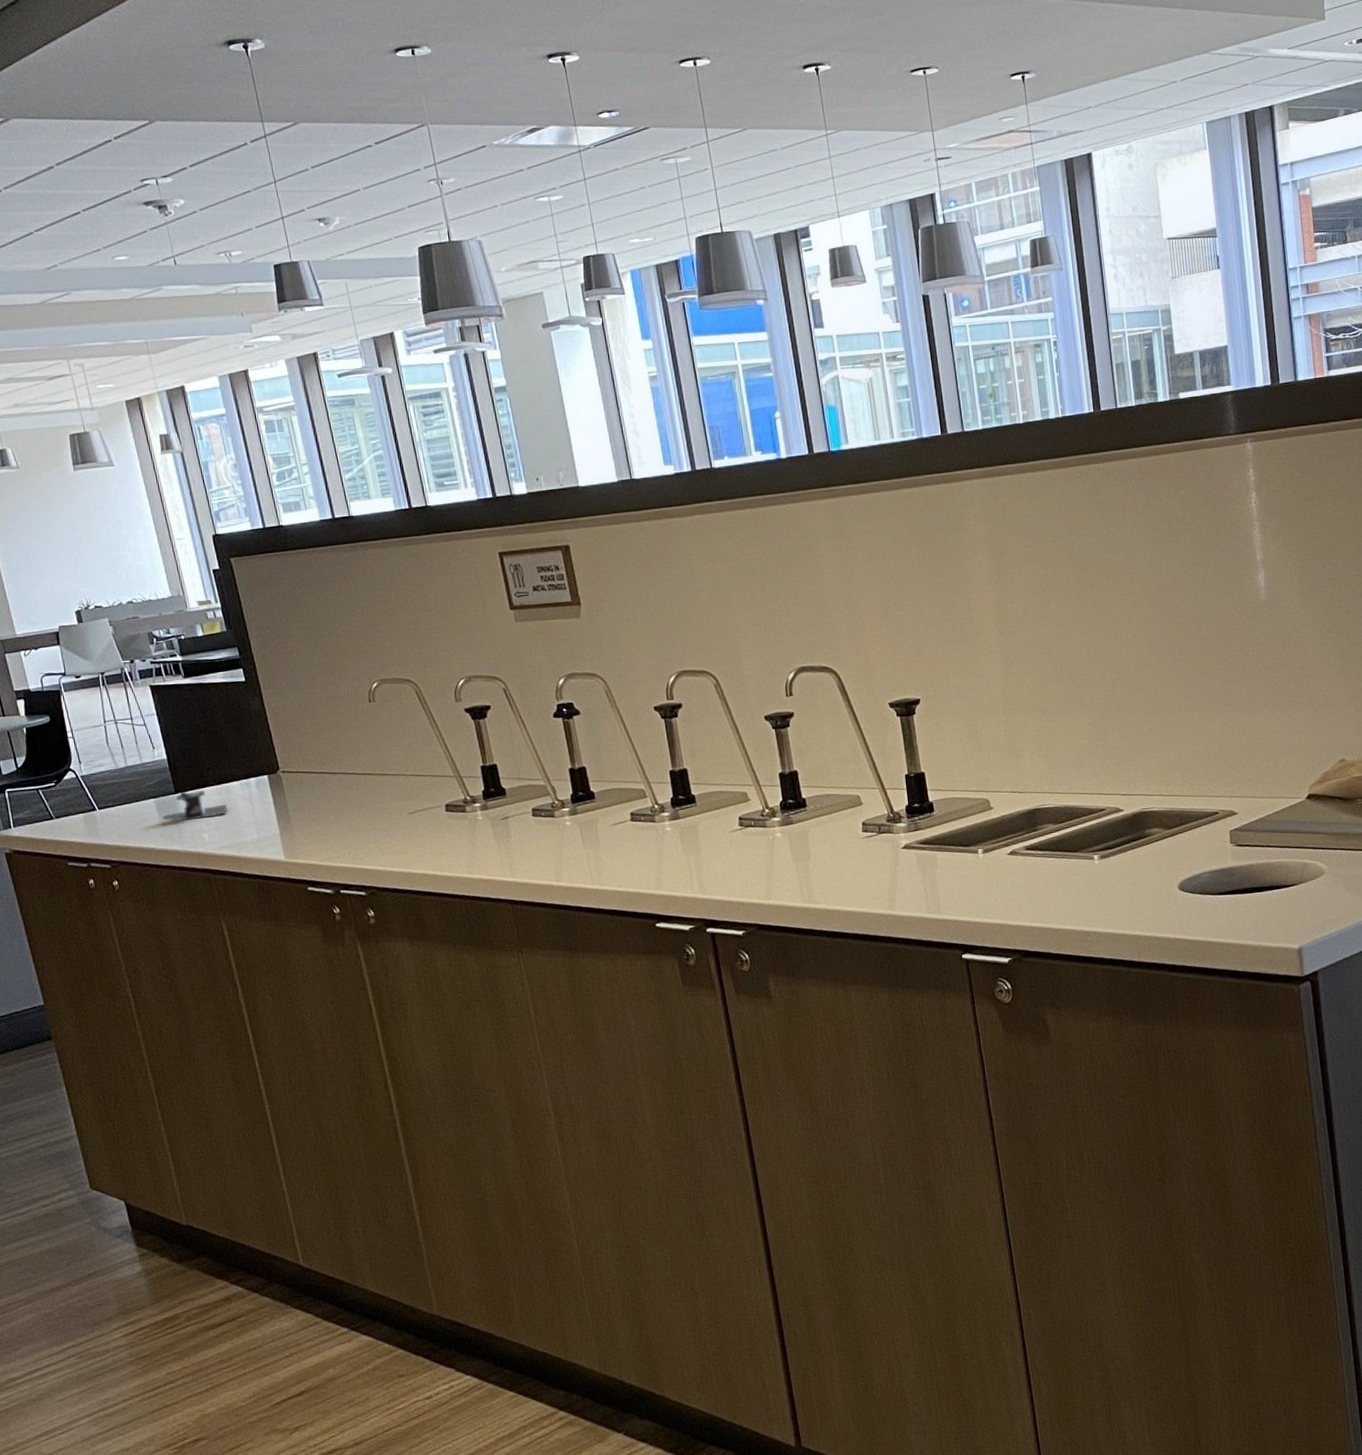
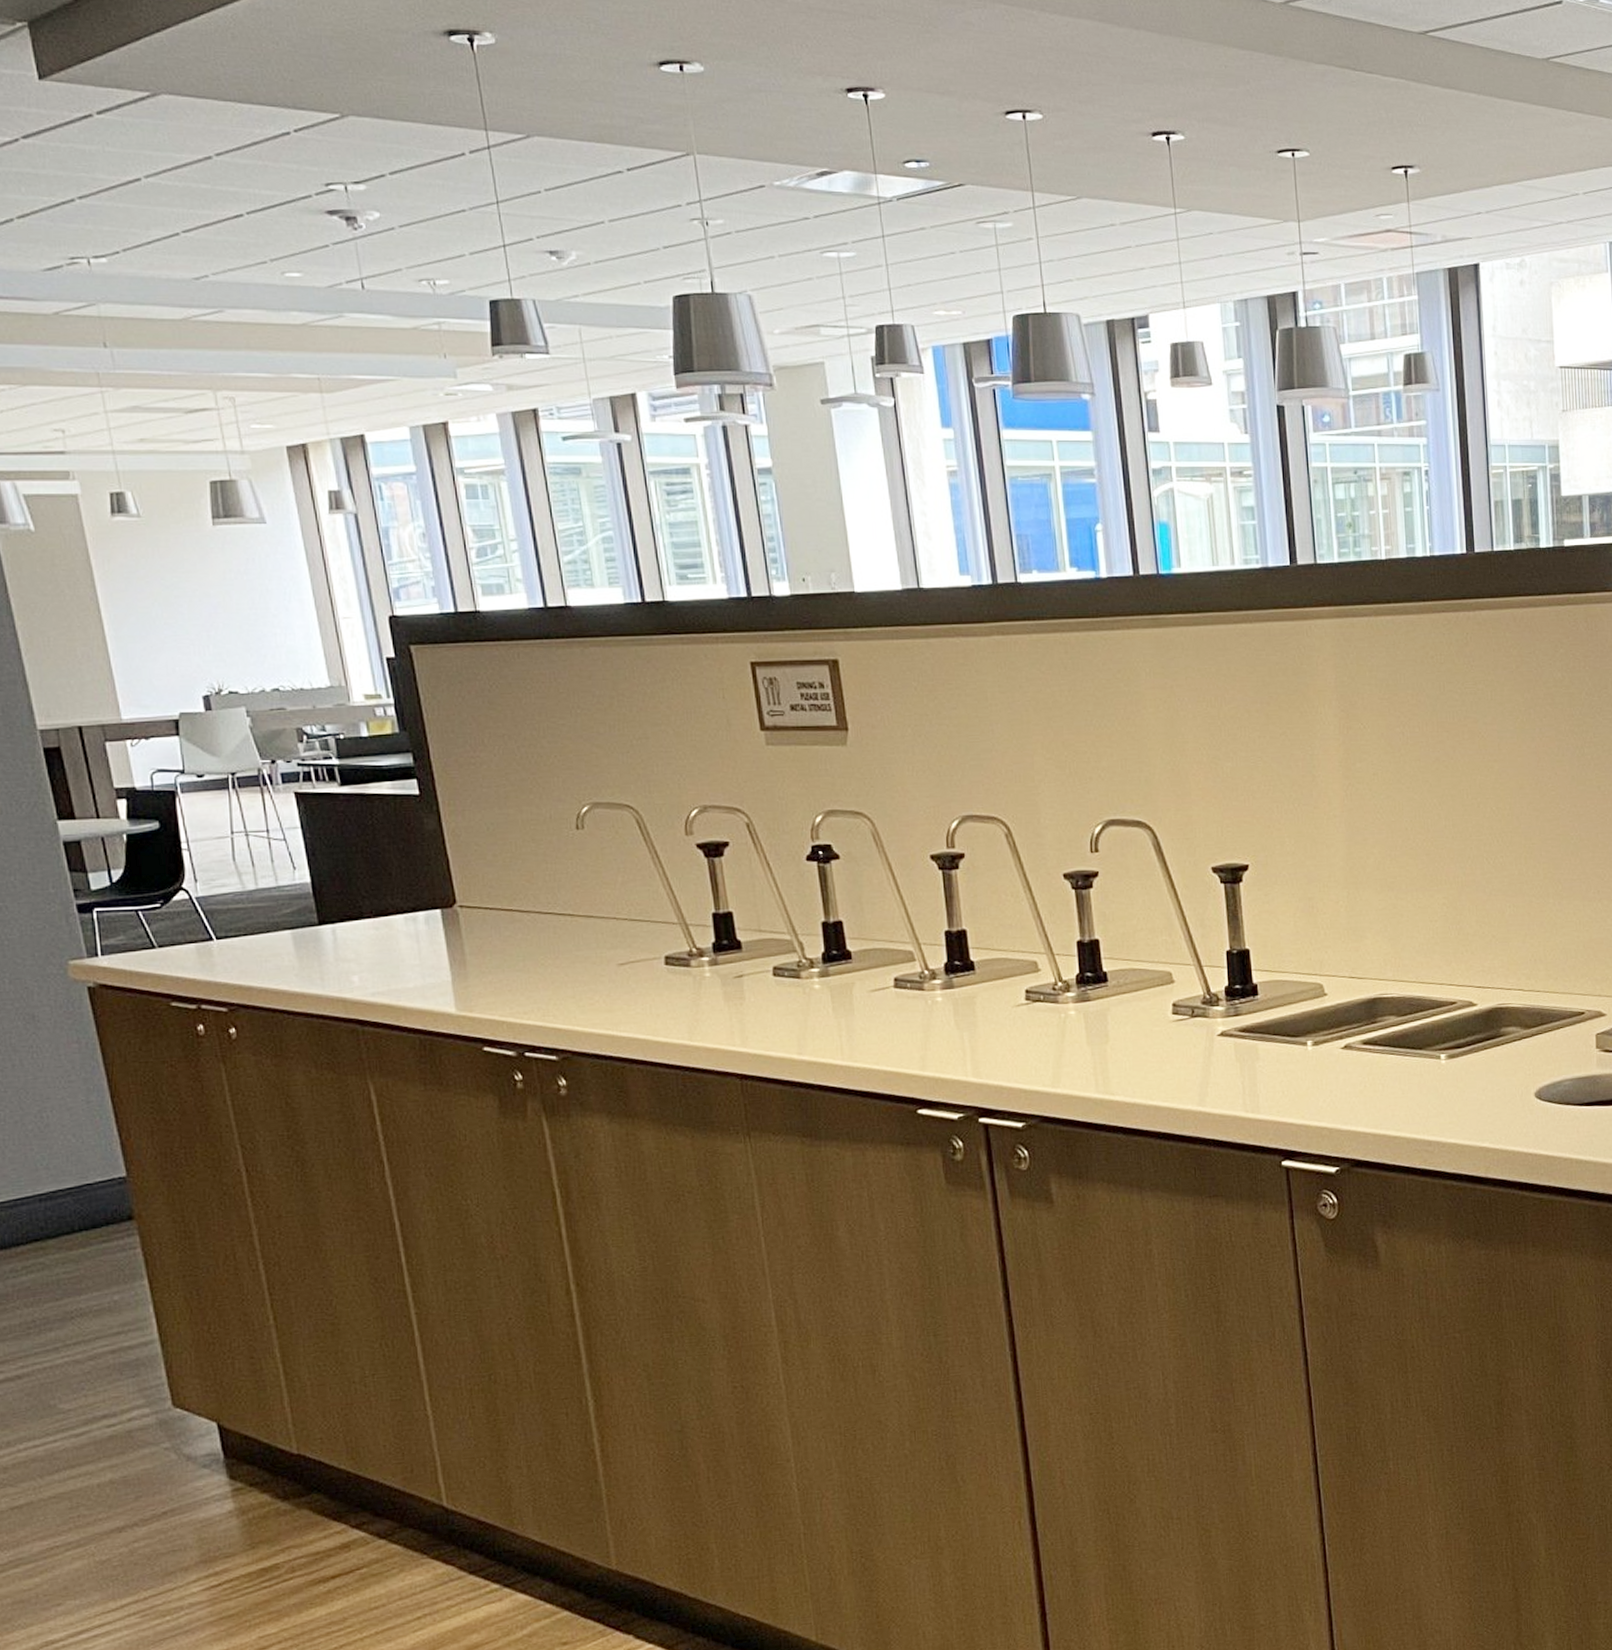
architectural model: present [163,790,228,821] -> none [301,922,386,959]

